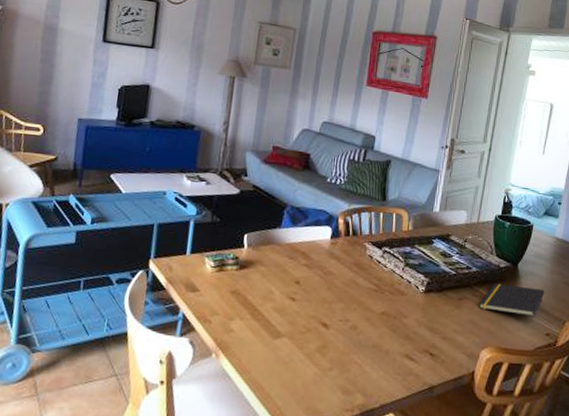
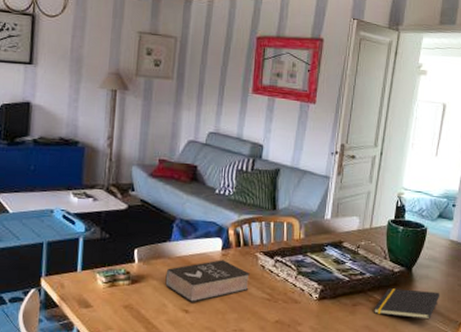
book: none [273,248,359,291] -> present [165,260,251,303]

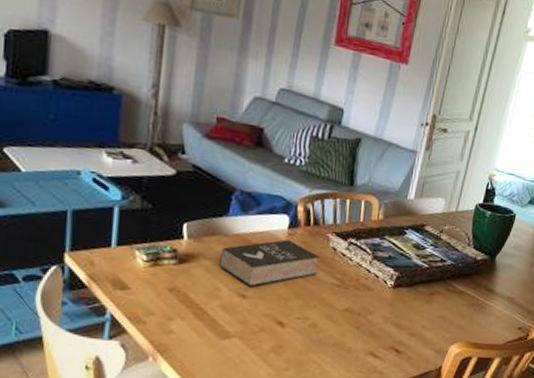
notepad: present [374,288,440,320] -> none [451,277,522,311]

